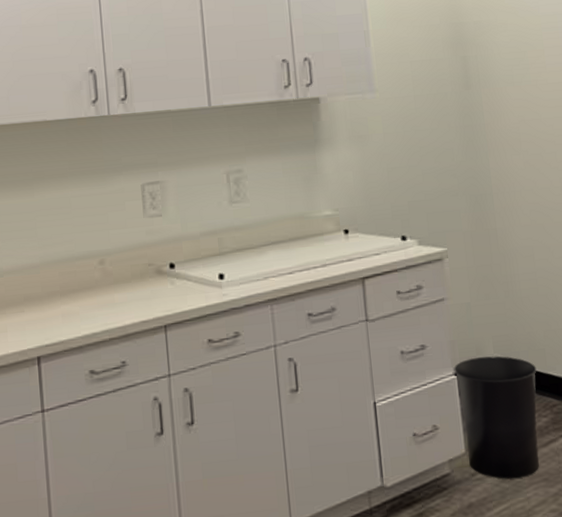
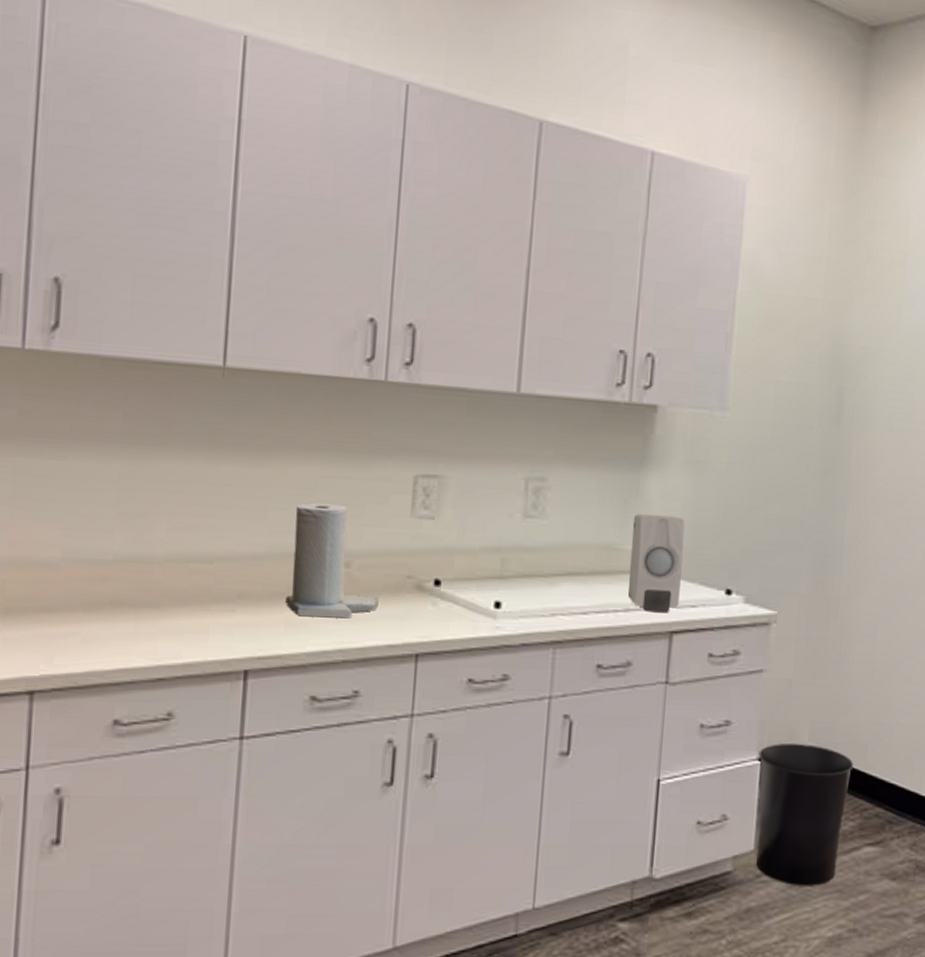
paper towel: none [57,216,130,309] -> present [284,503,379,619]
soap dispenser: none [316,183,365,265] -> present [628,514,685,613]

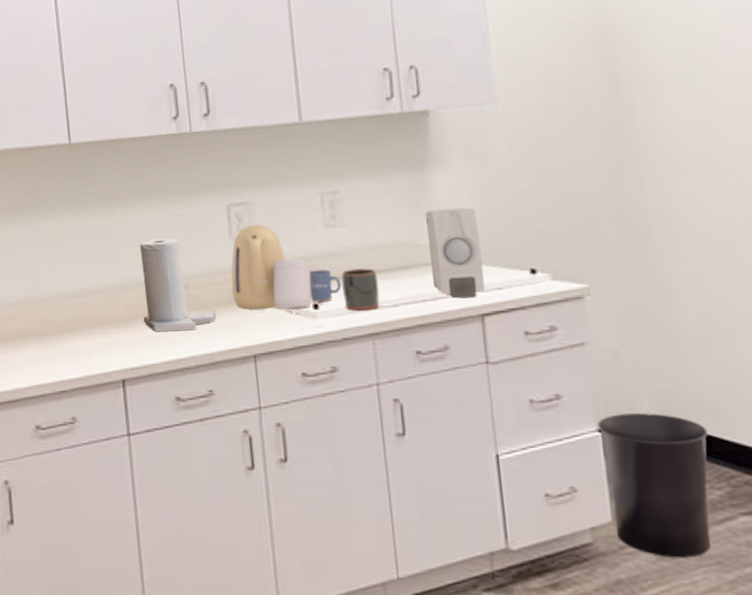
kettle: none [402,502,473,602] -> present [231,224,286,310]
canister: none [435,543,518,612] -> present [257,255,328,314]
mug: none [492,564,530,601] -> present [309,269,341,302]
mug: none [530,567,571,615] -> present [340,268,380,311]

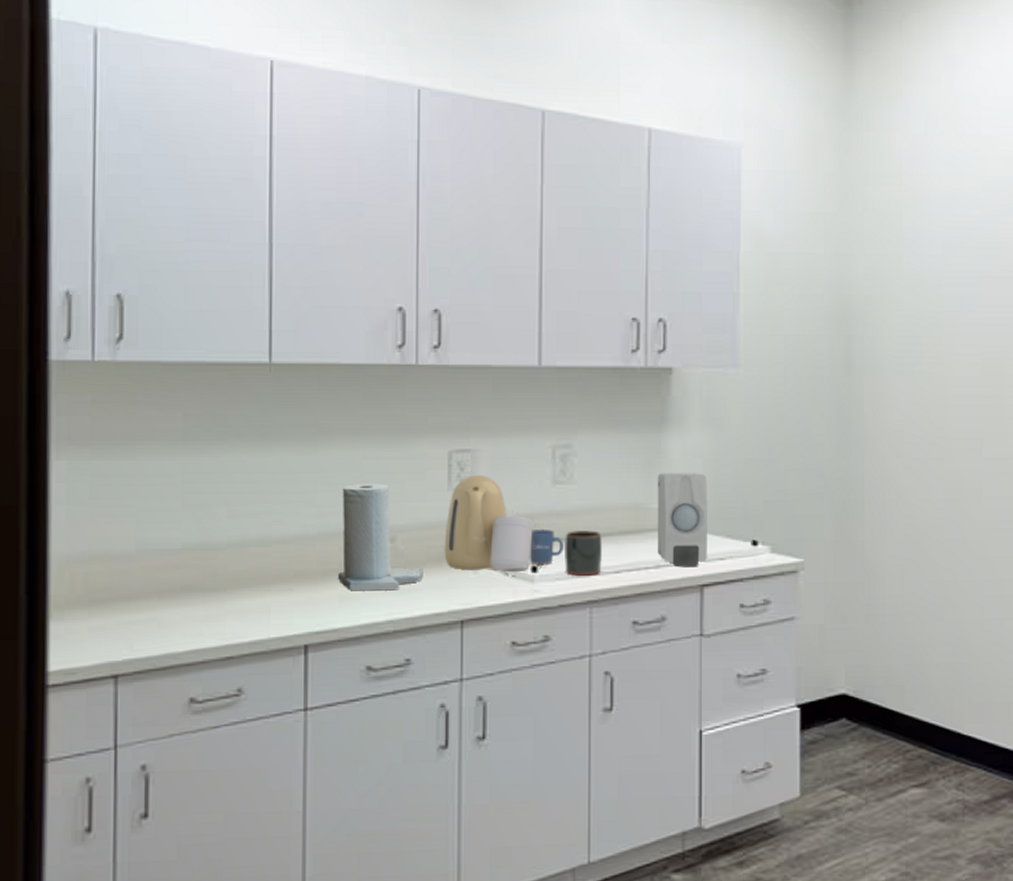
waste bin: present [597,413,711,557] -> none [797,689,892,830]

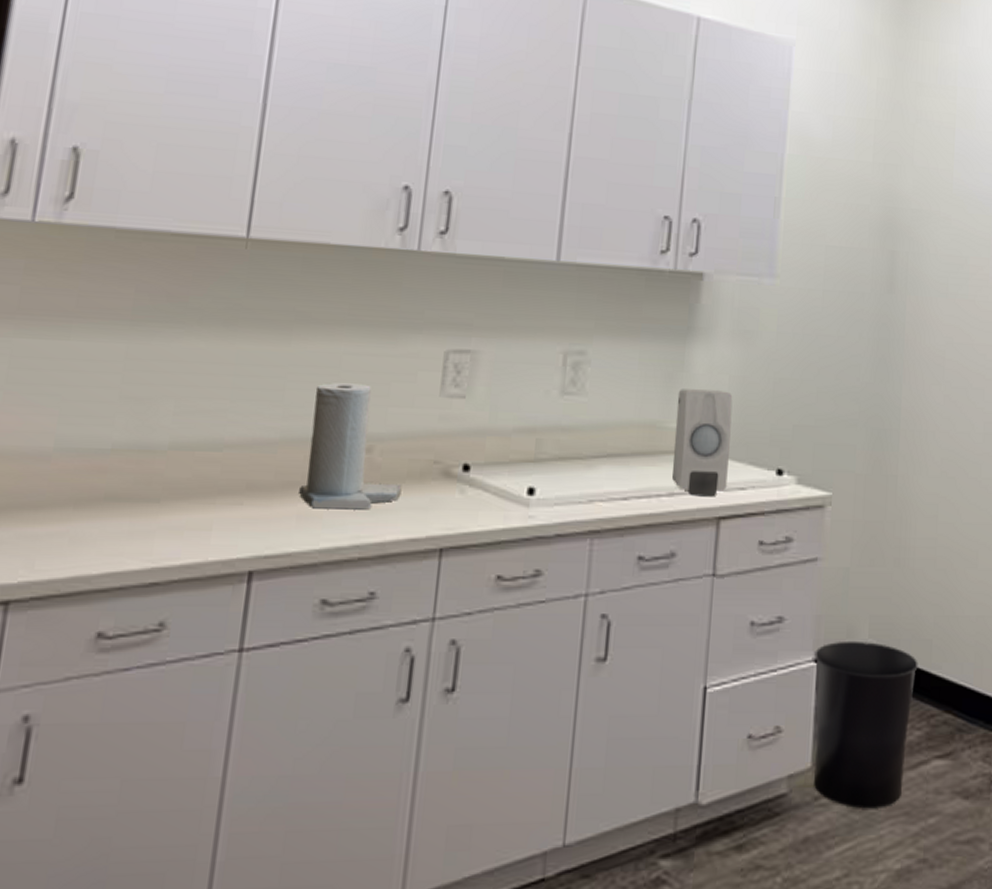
kettle: present [444,475,508,569] -> none [427,380,506,489]
canister: present [474,511,550,577] -> none [464,423,554,499]
mug: present [529,529,563,564] -> none [526,446,567,486]
mug: present [563,530,603,576] -> none [566,449,611,502]
waste bin: none [797,689,892,830] -> present [814,642,918,808]

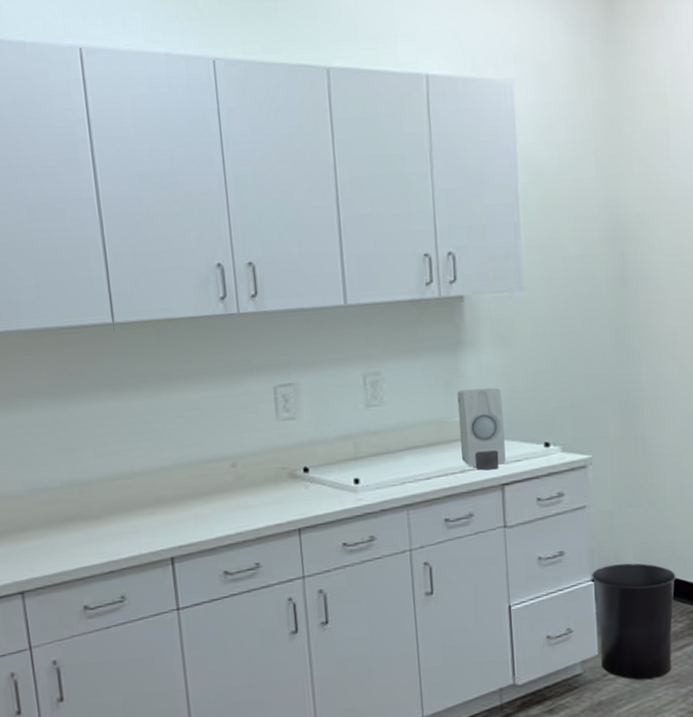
paper towel: present [297,382,402,510] -> none [187,419,263,511]

